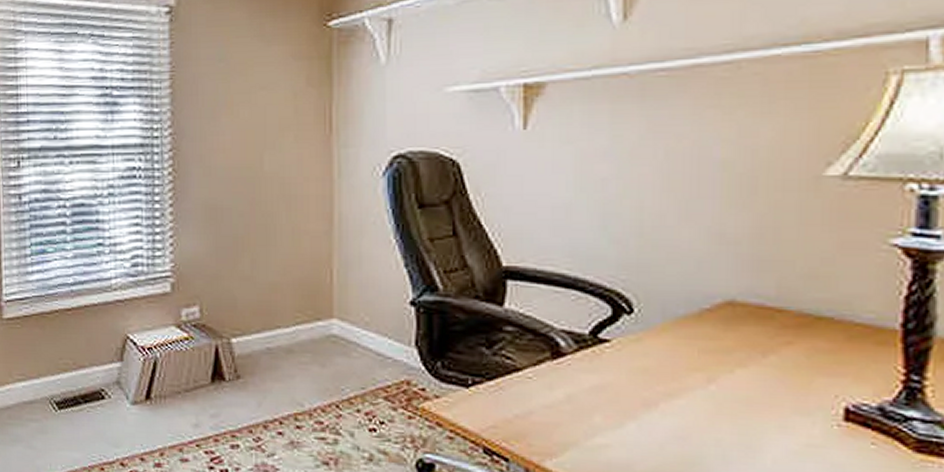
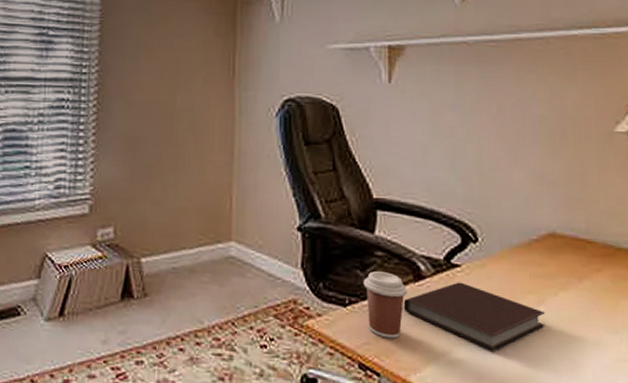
coffee cup: none [489,348,543,422] -> present [363,271,407,339]
notebook: none [538,359,716,435] -> present [403,282,545,351]

